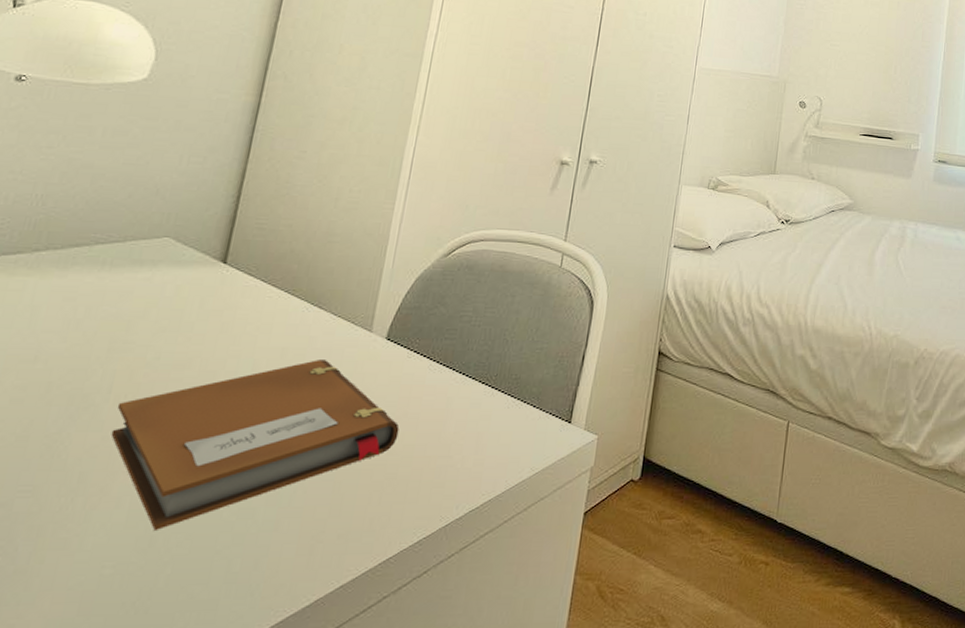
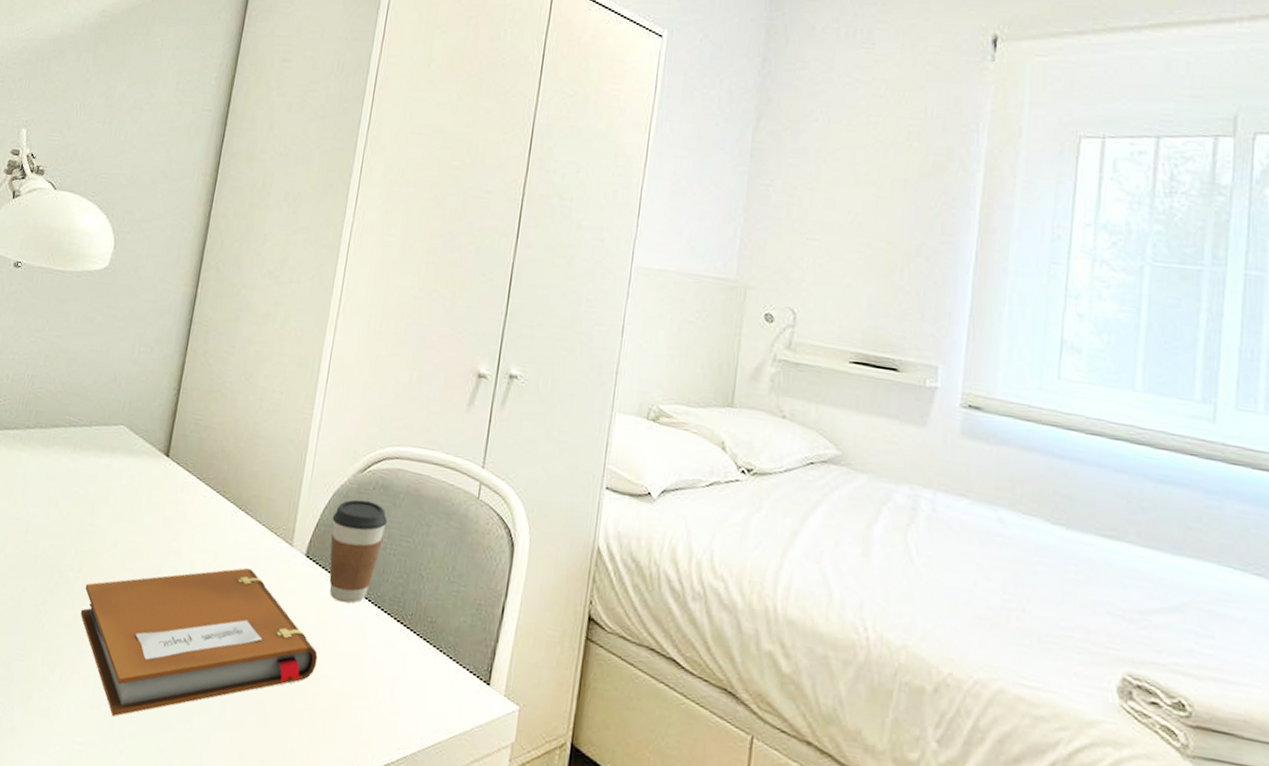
coffee cup: none [411,281,472,376] -> present [329,499,387,604]

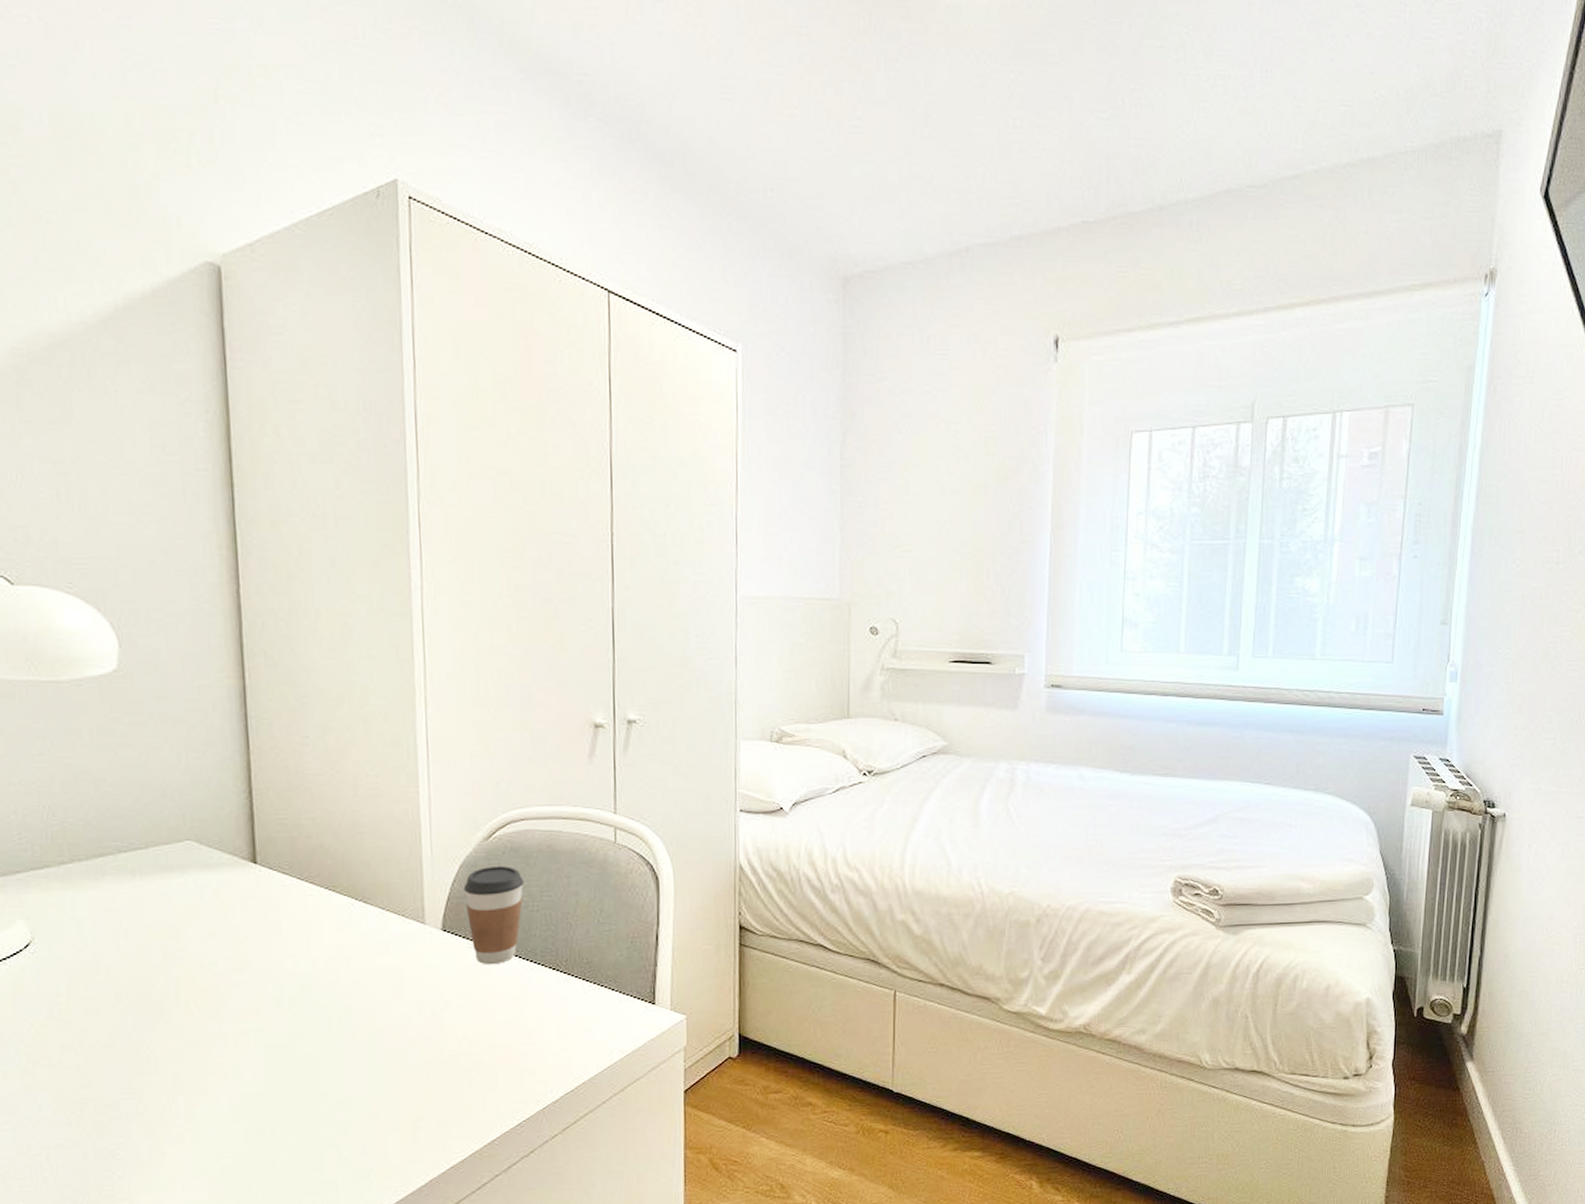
notebook: present [80,568,318,717] -> none [189,955,476,1123]

